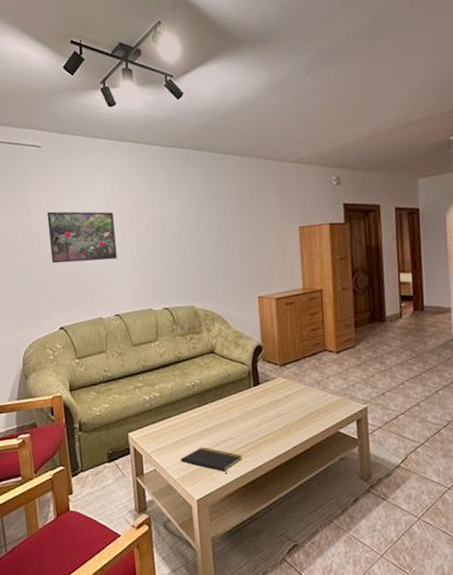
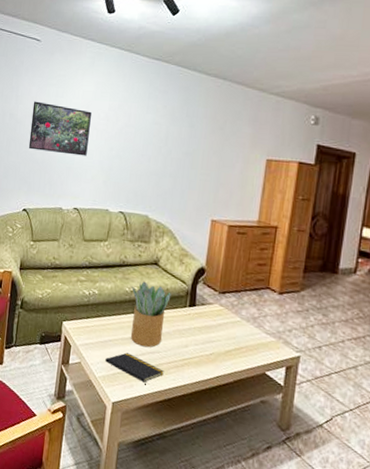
potted plant: none [192,372,234,437] -> present [131,281,172,348]

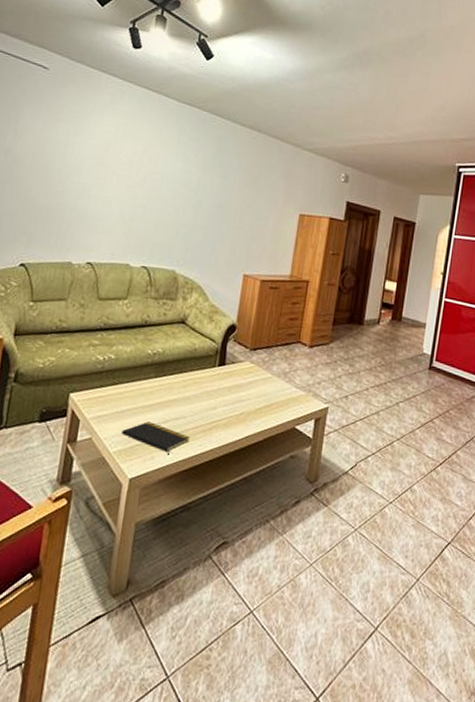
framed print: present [28,101,92,156] -> none [29,138,111,204]
potted plant: present [131,281,172,348] -> none [153,341,200,414]

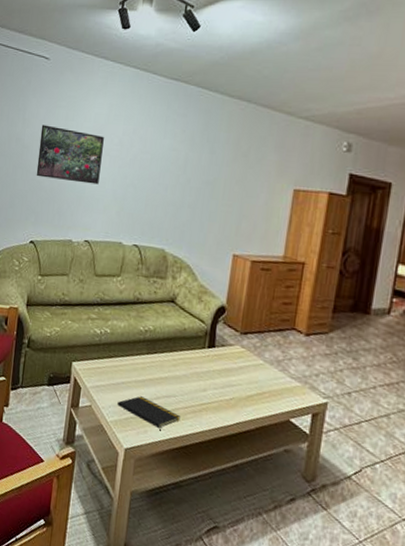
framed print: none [29,138,111,204] -> present [36,124,104,185]

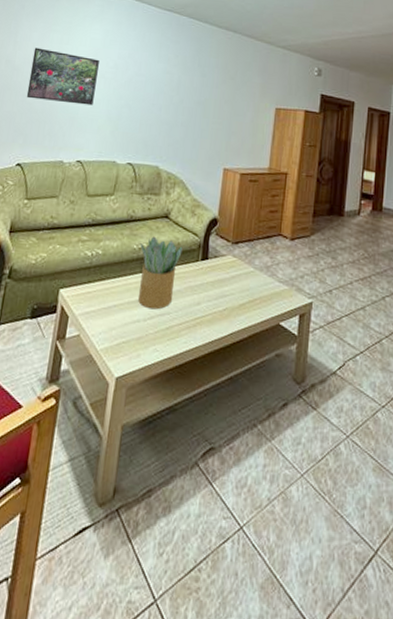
notepad: present [117,396,180,431] -> none [108,318,175,353]
potted plant: none [145,319,189,391] -> present [138,236,183,310]

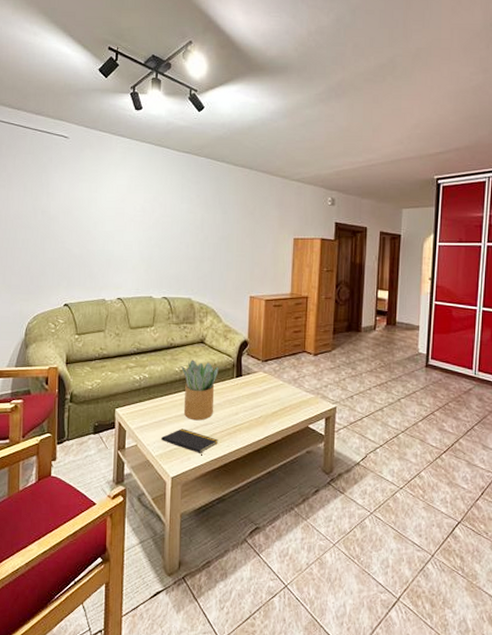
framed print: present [26,47,100,106] -> none [64,197,127,248]
notepad: none [108,318,175,353] -> present [161,428,218,456]

